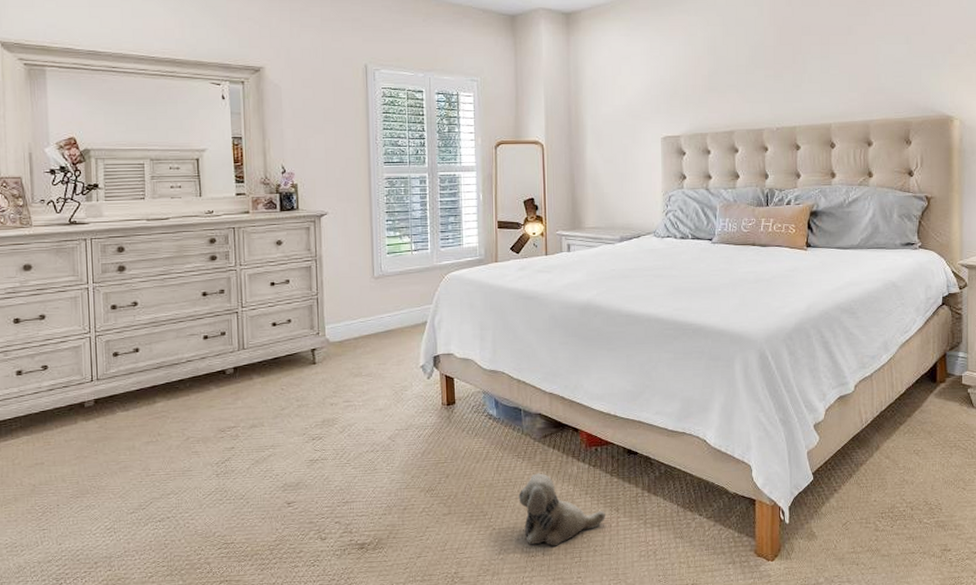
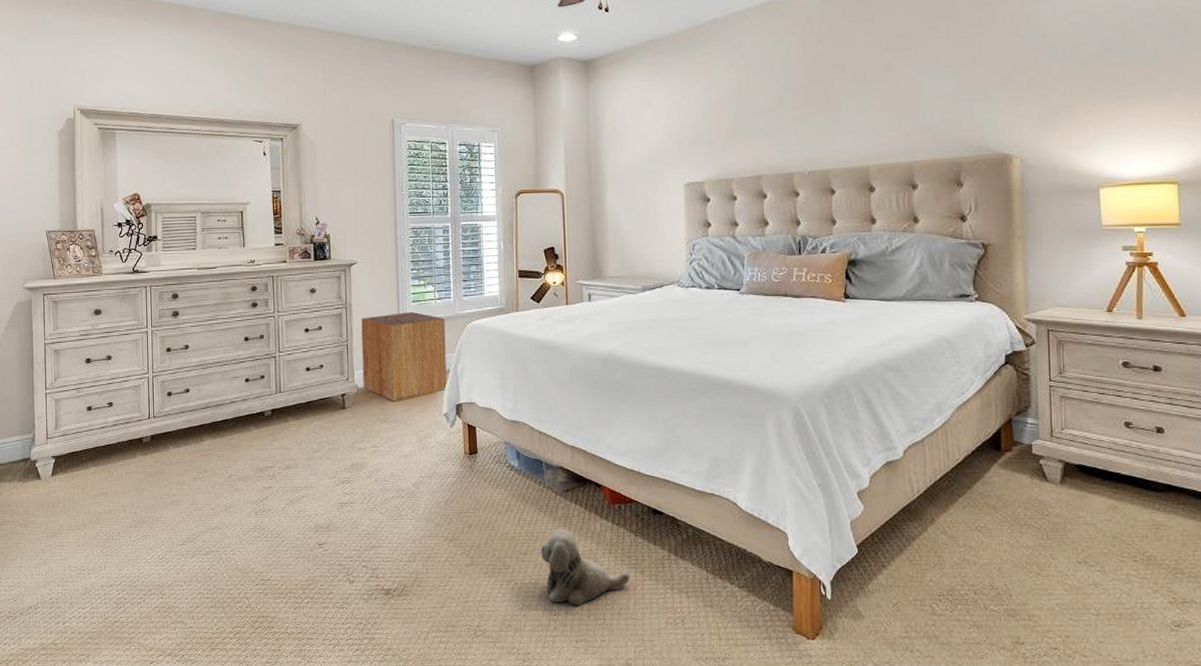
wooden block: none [332,263,424,355] -> present [361,311,447,402]

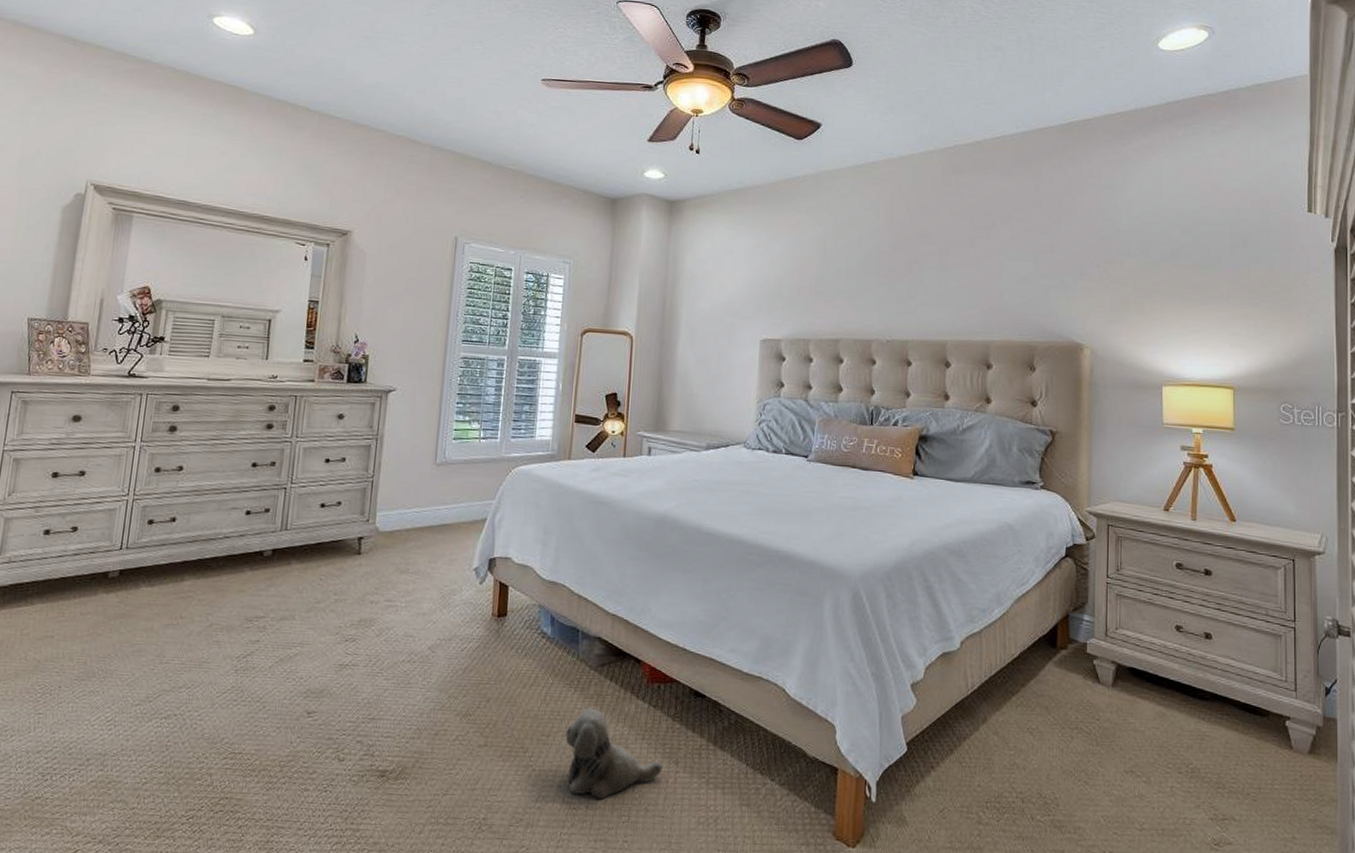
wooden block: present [361,311,447,402] -> none [385,449,488,551]

